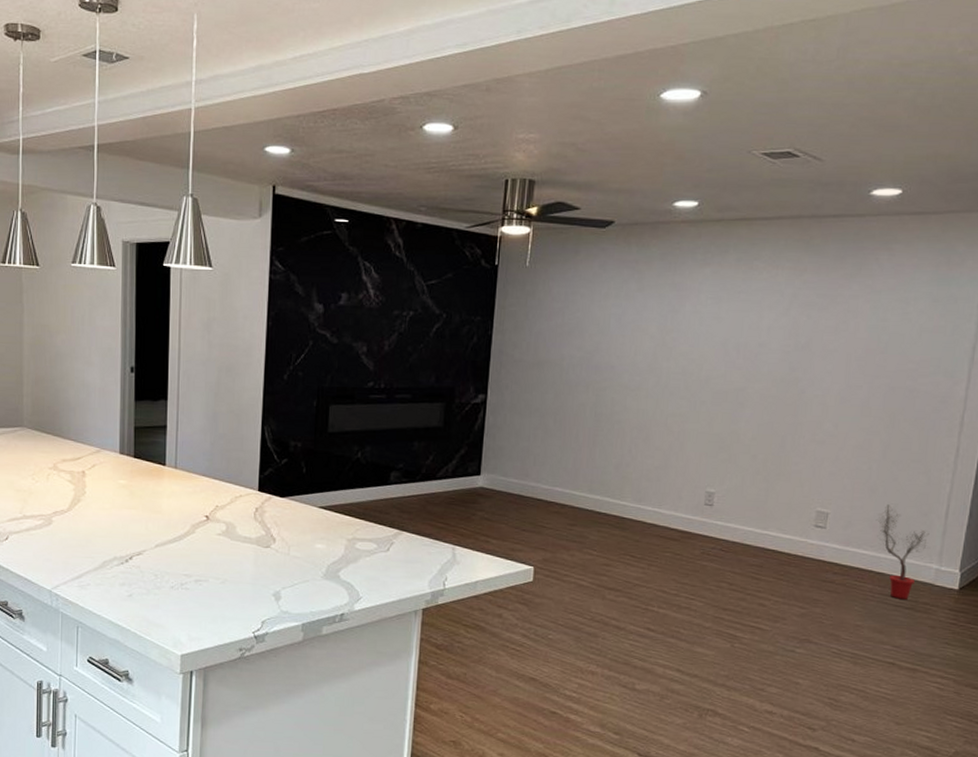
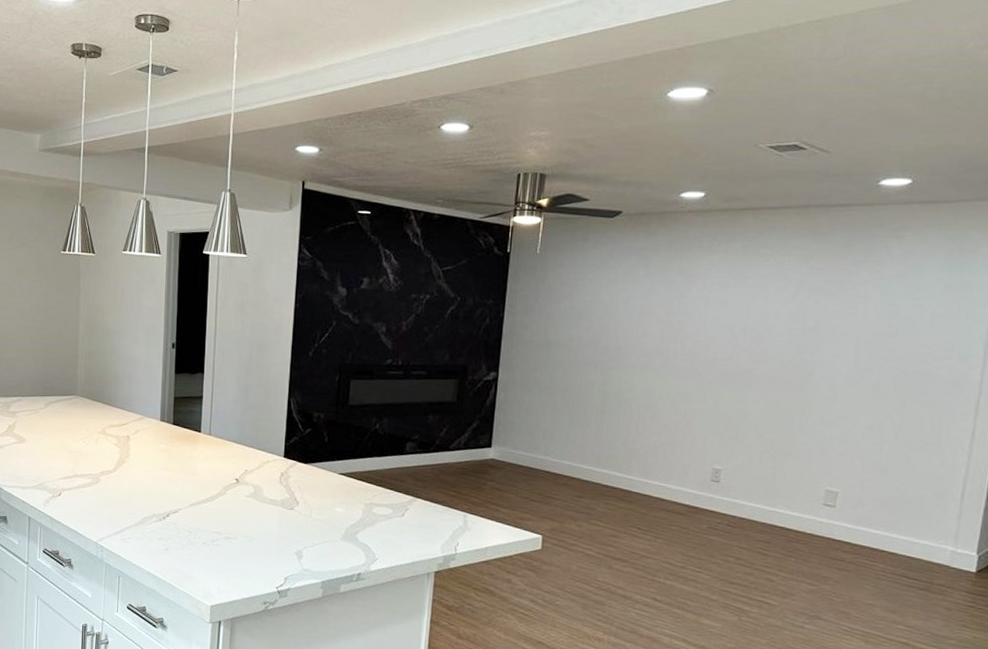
potted tree: present [876,504,930,599] -> none [887,485,944,580]

